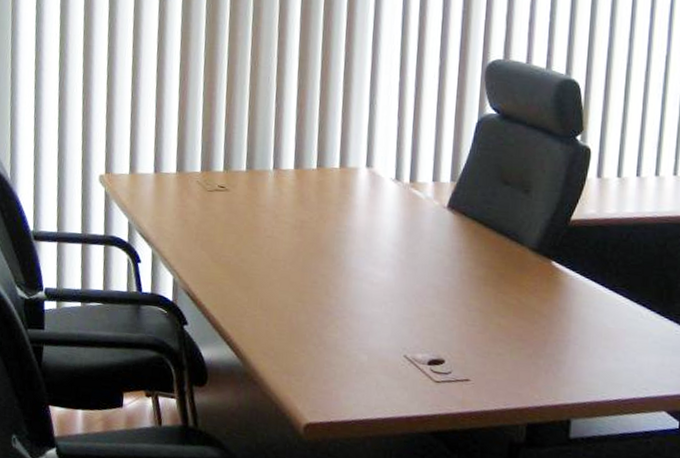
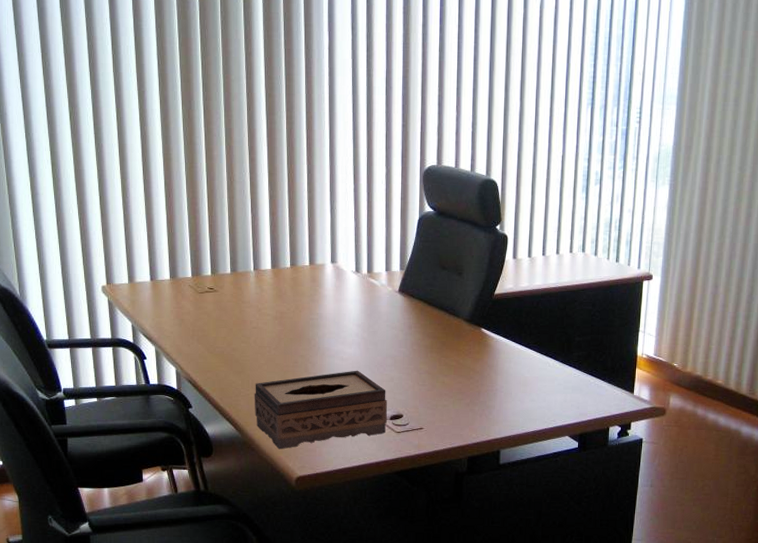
tissue box: none [261,298,425,387] -> present [254,370,387,450]

